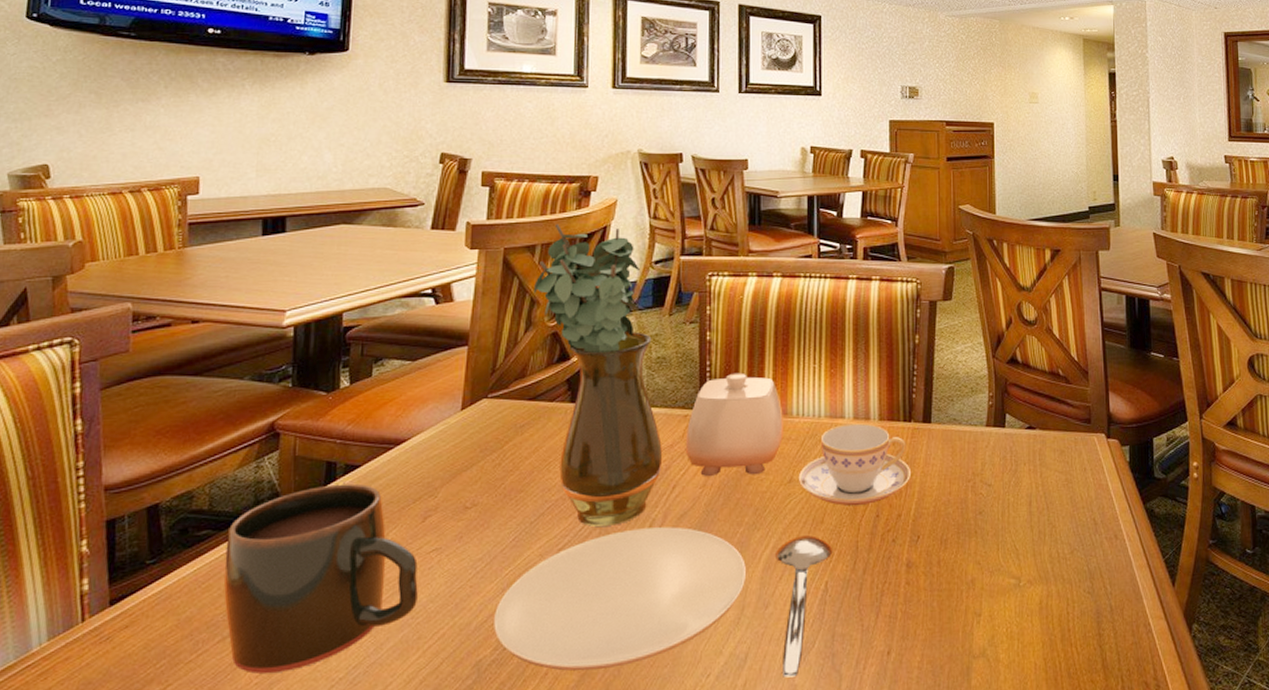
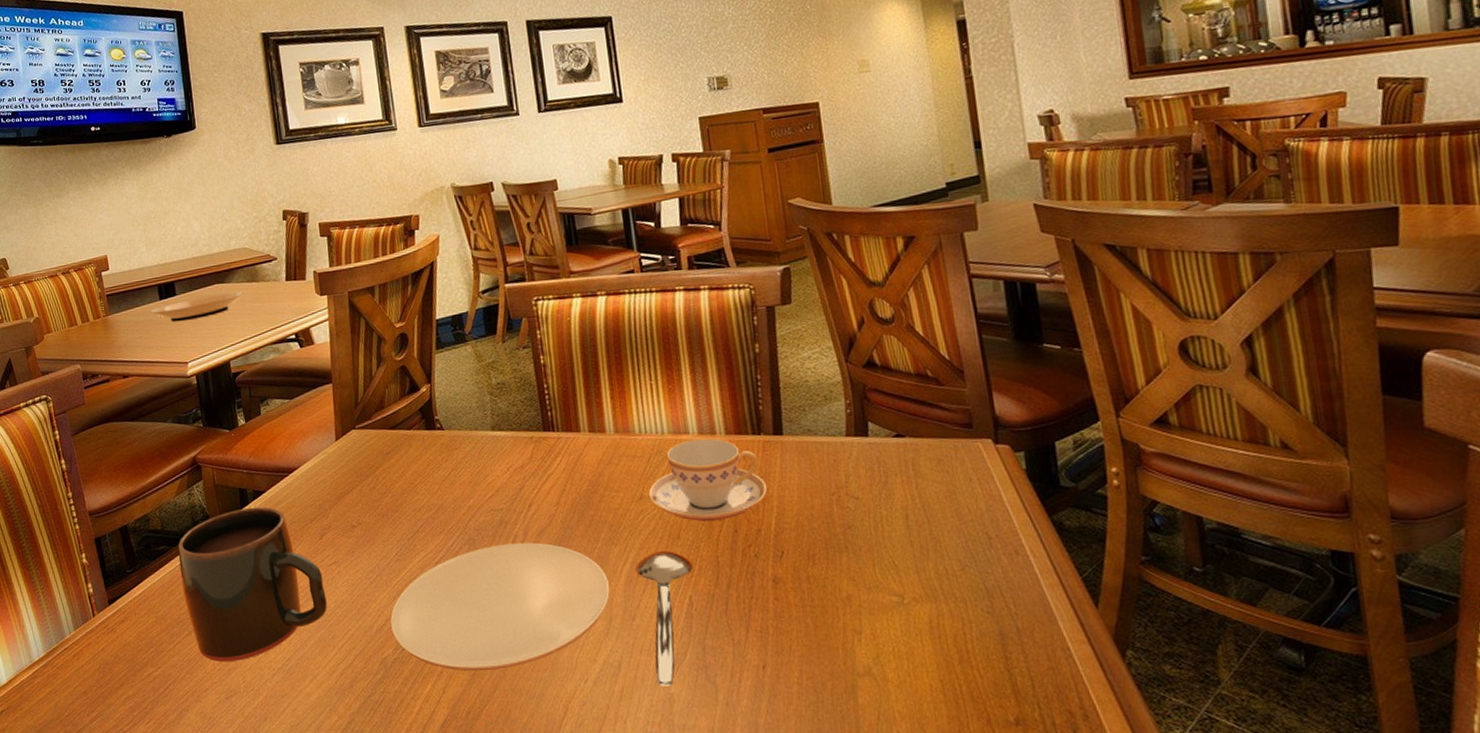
plate: none [247,235,374,263] -> present [150,291,243,322]
vase: present [534,224,663,526] -> none [378,263,516,542]
sugar bowl: present [685,372,784,476] -> none [534,393,629,495]

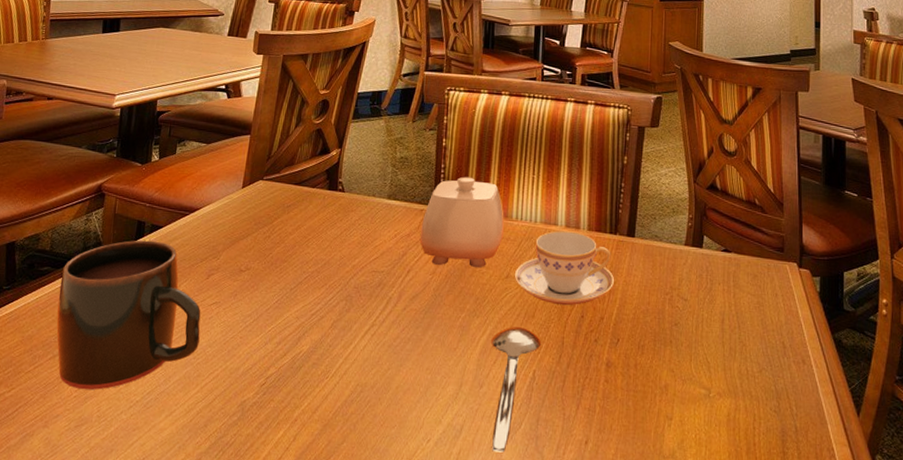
plate: present [150,291,243,322] -> none [90,36,185,57]
plate: present [390,542,610,672] -> none [256,304,466,423]
sugar bowl: none [534,393,629,495] -> present [419,176,505,268]

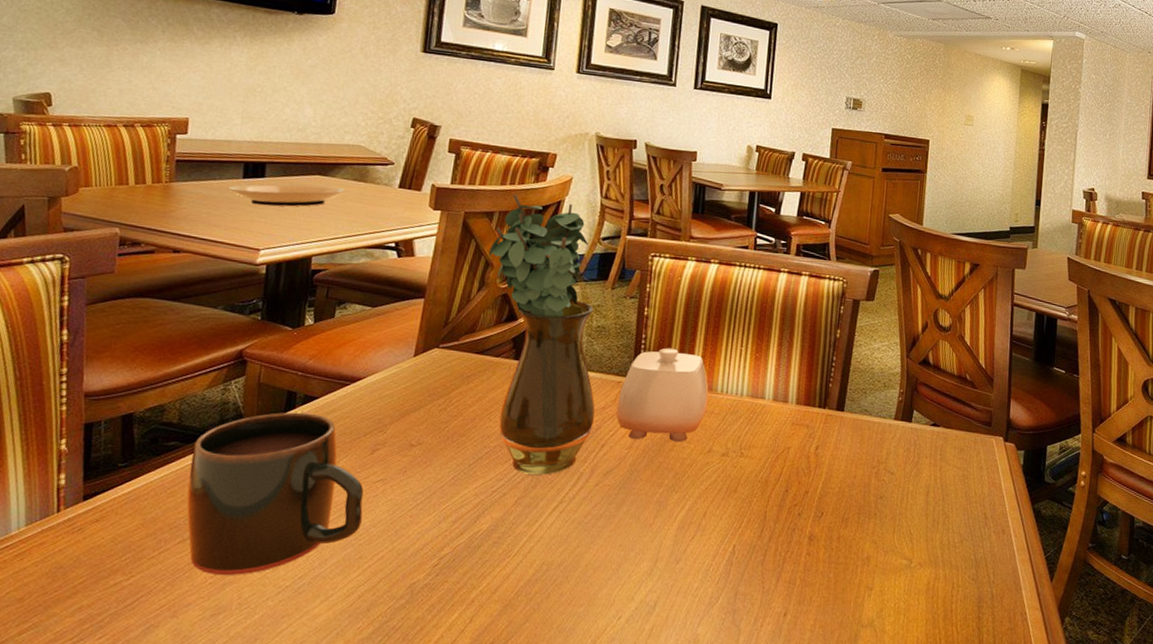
plate: none [90,36,185,57] -> present [228,183,346,207]
vase: none [304,37,401,299] -> present [489,194,596,475]
spoon: present [491,327,542,453] -> none [687,502,743,627]
teacup: present [514,230,615,306] -> none [717,404,822,480]

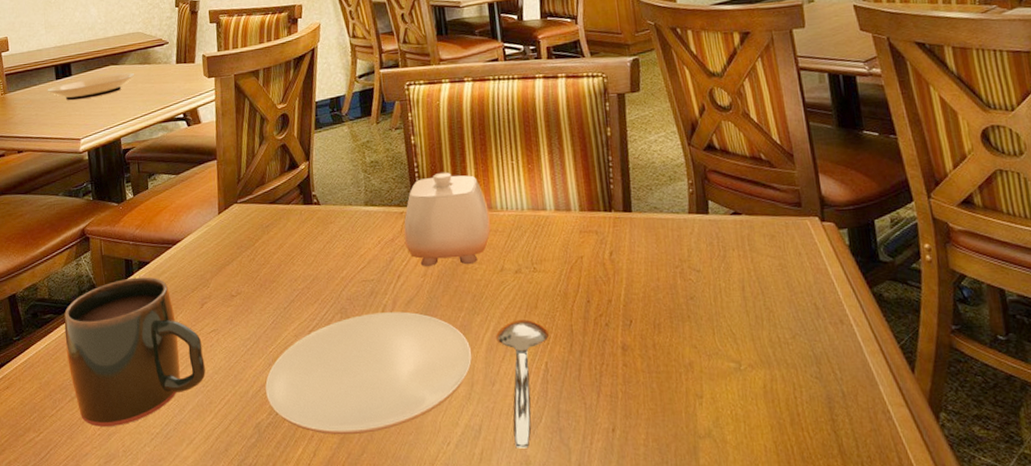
plate: none [428,480,663,603] -> present [265,312,472,435]
vase: present [489,194,596,475] -> none [262,49,387,311]
spoon: none [687,502,743,627] -> present [496,320,550,449]

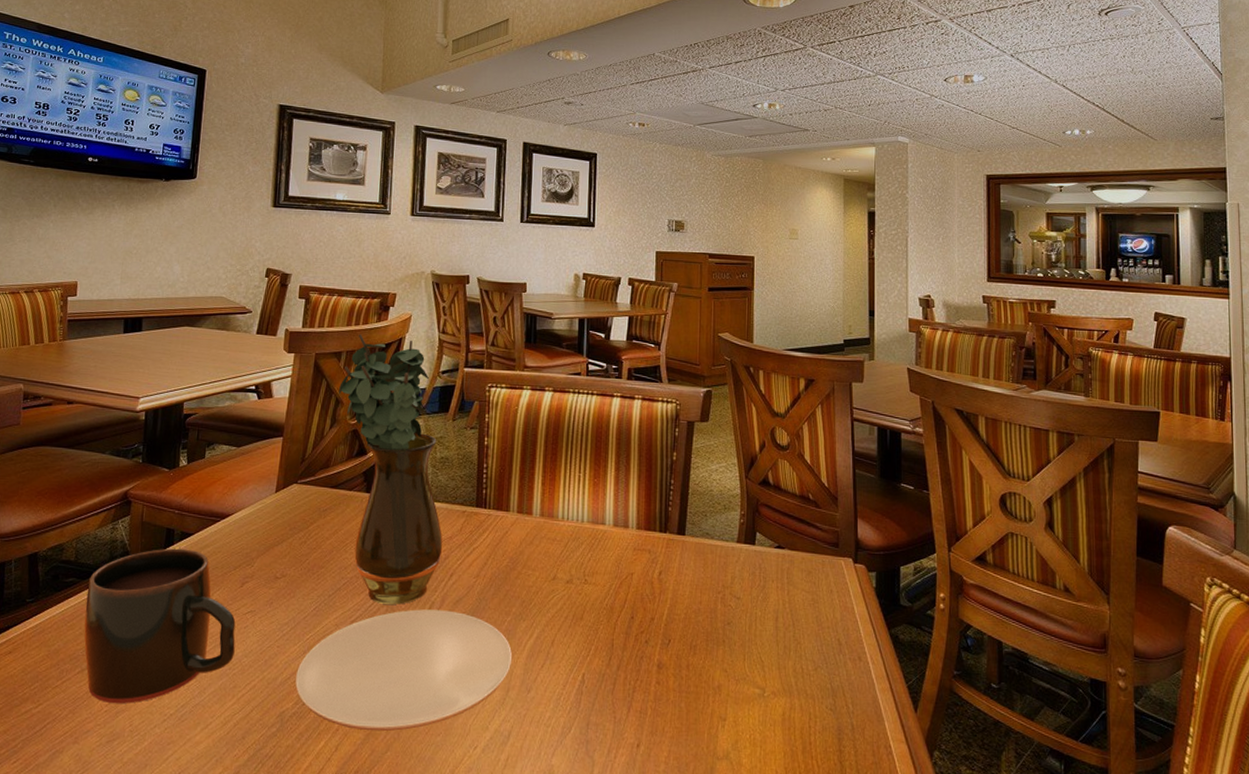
plate: present [47,72,135,101] -> none [111,335,211,357]
vase: none [262,49,387,311] -> present [339,334,443,605]
sugar bowl: present [403,172,492,266] -> none [462,476,551,570]
spoon: present [496,320,550,449] -> none [539,629,591,758]

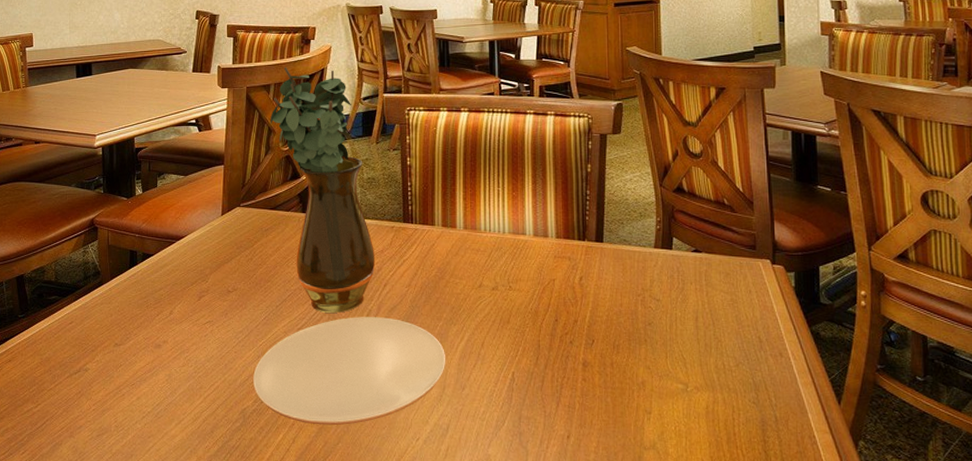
mug: present [84,548,236,704] -> none [68,268,198,403]

